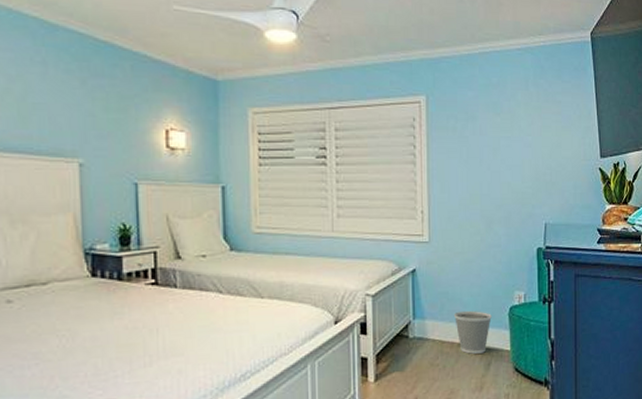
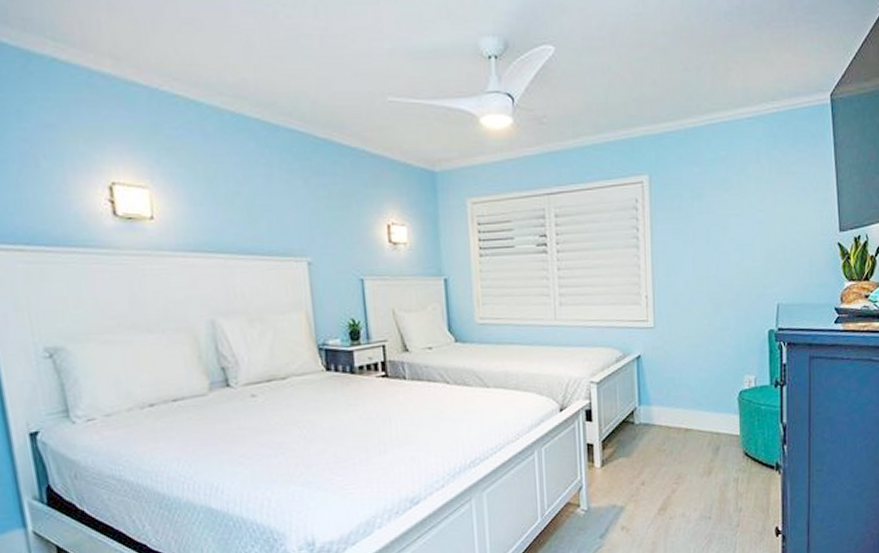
wastebasket: present [453,310,492,354] -> none [680,395,720,439]

